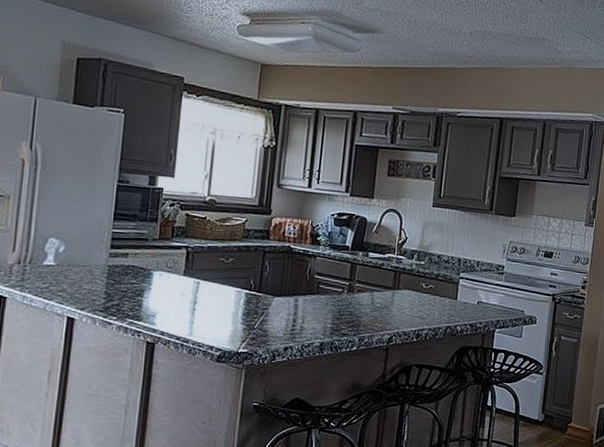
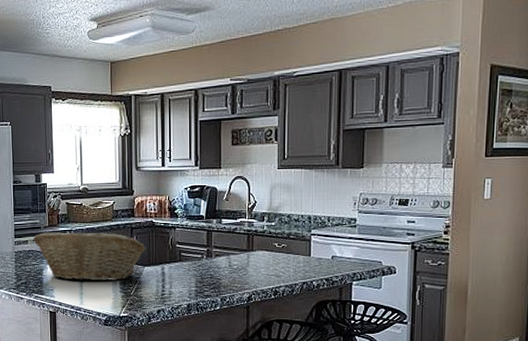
fruit basket: none [135,245,279,310] -> present [33,232,146,282]

